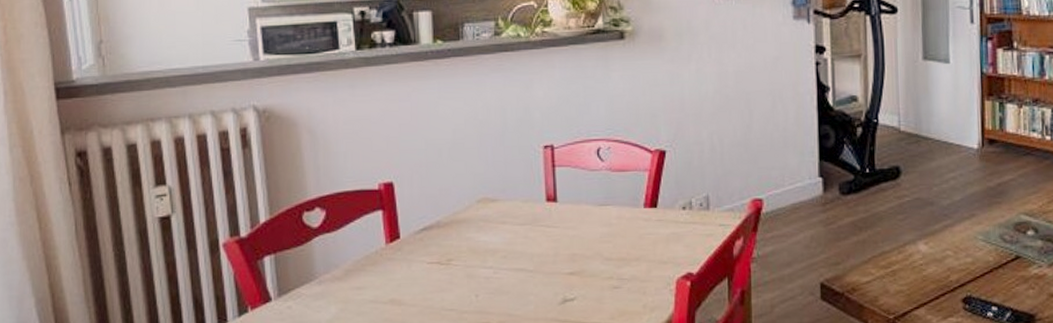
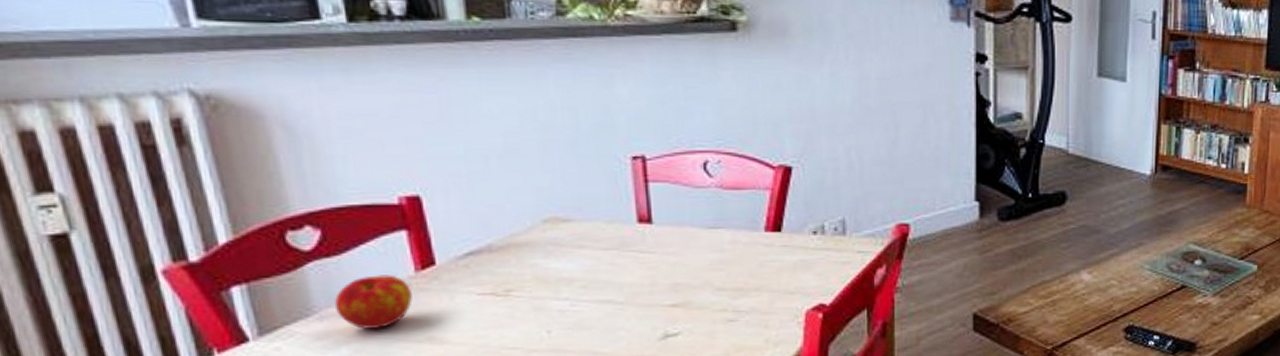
apple: none [329,247,382,292] -> present [334,274,412,329]

